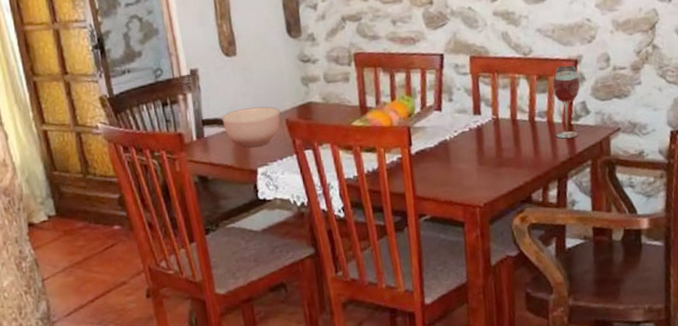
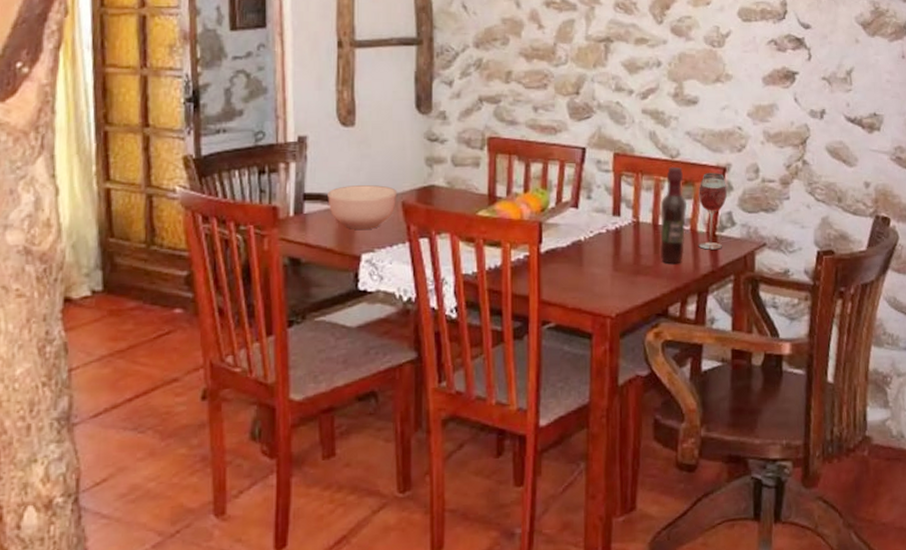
wine bottle: none [517,63,543,155] -> present [659,166,687,265]

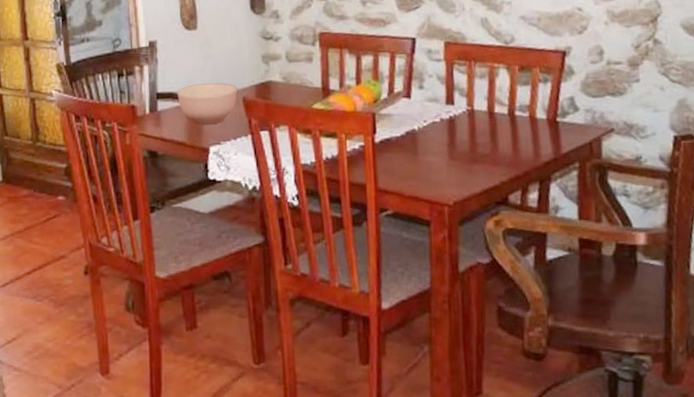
wine bottle: present [659,166,687,265] -> none [495,52,524,153]
wineglass: present [698,173,728,250] -> none [536,57,569,137]

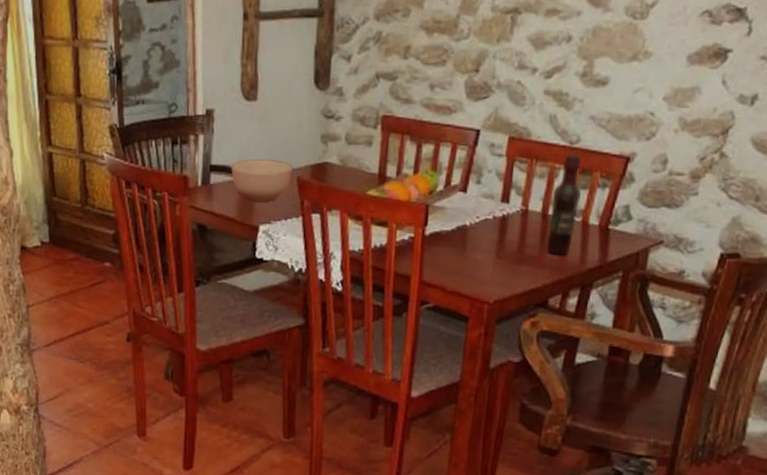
wine bottle: none [495,52,524,153] -> present [546,153,582,256]

